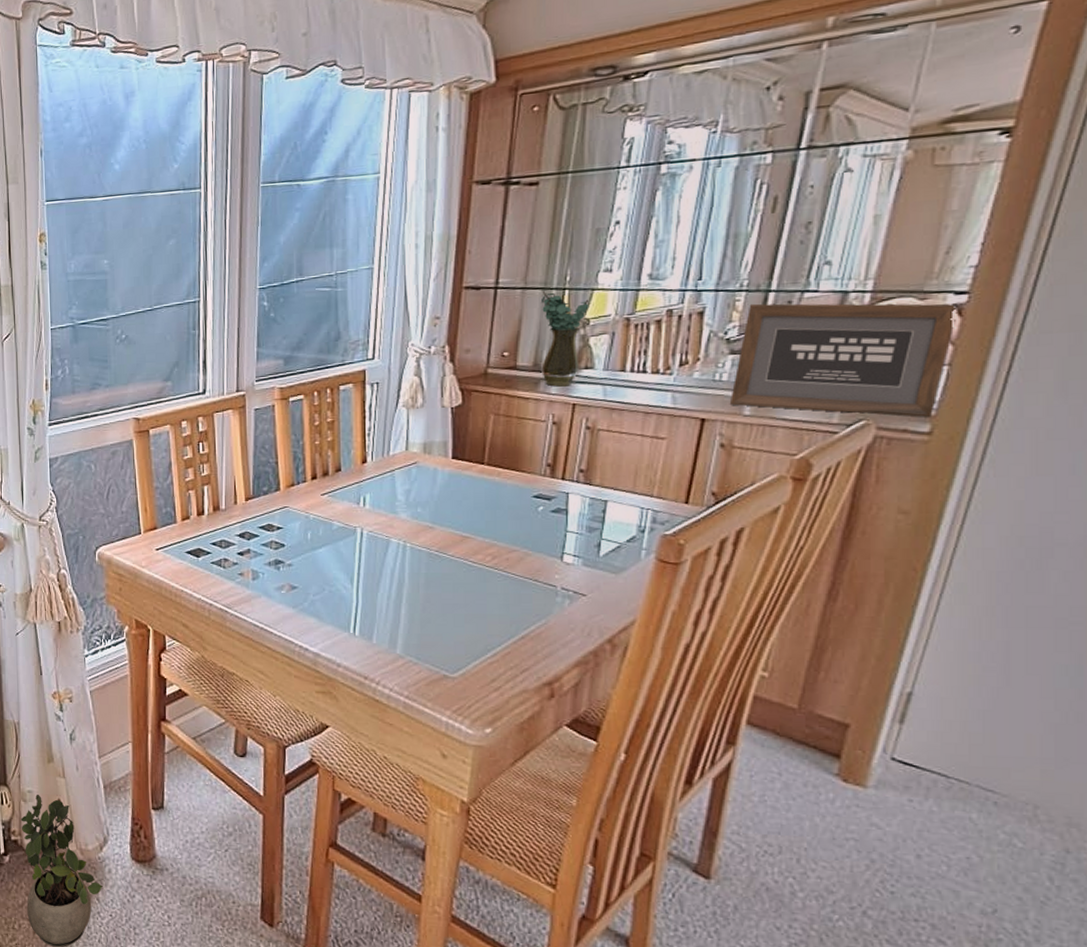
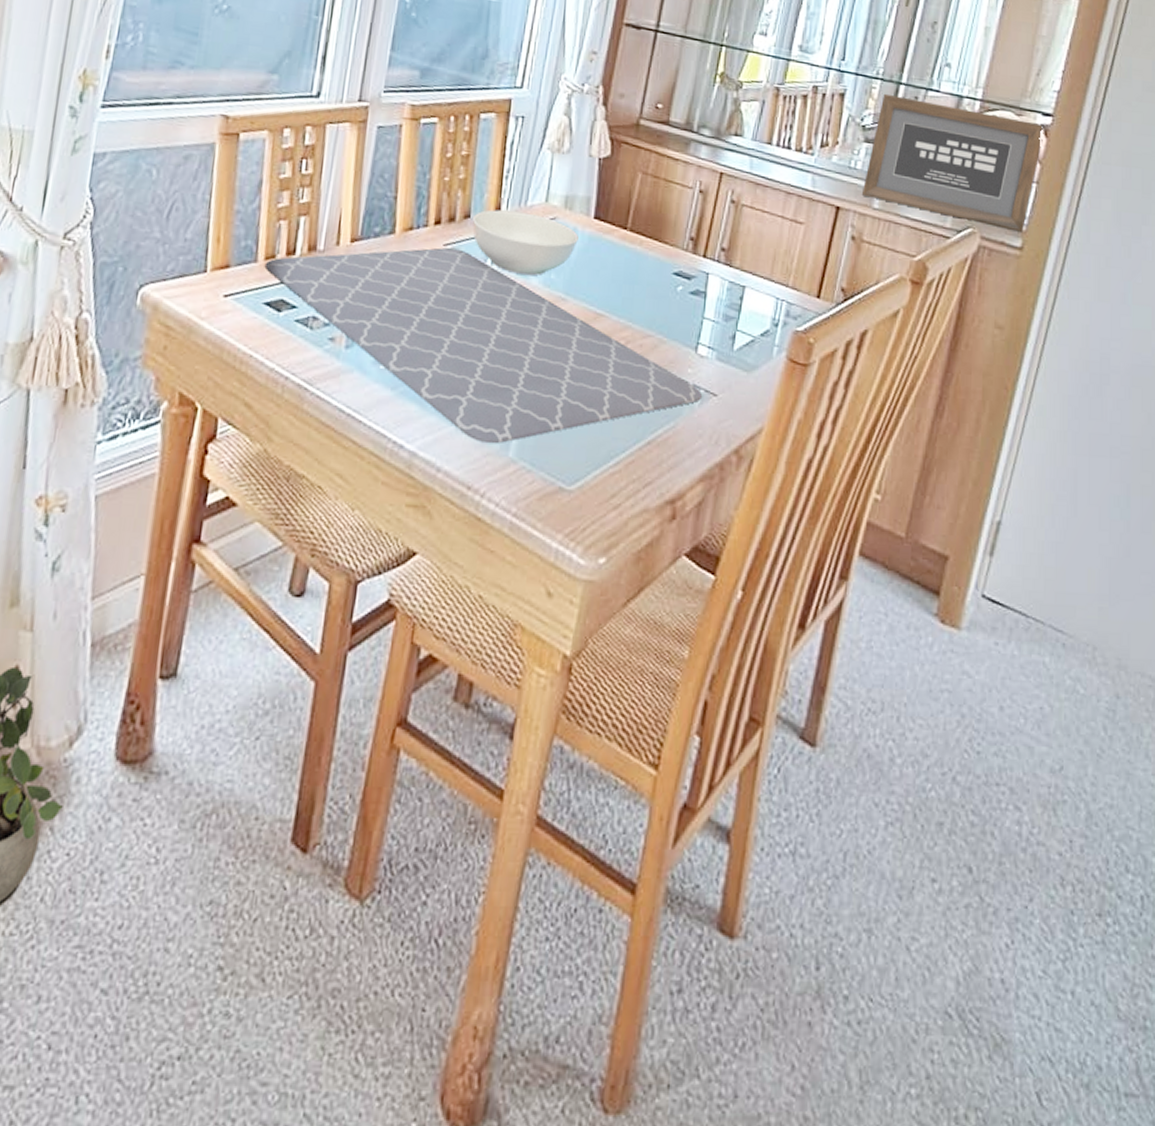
placemat: none [182,497,570,644] -> present [264,248,702,444]
bowl: none [342,461,439,512] -> present [472,209,579,276]
vase: present [540,290,590,387] -> none [693,42,744,152]

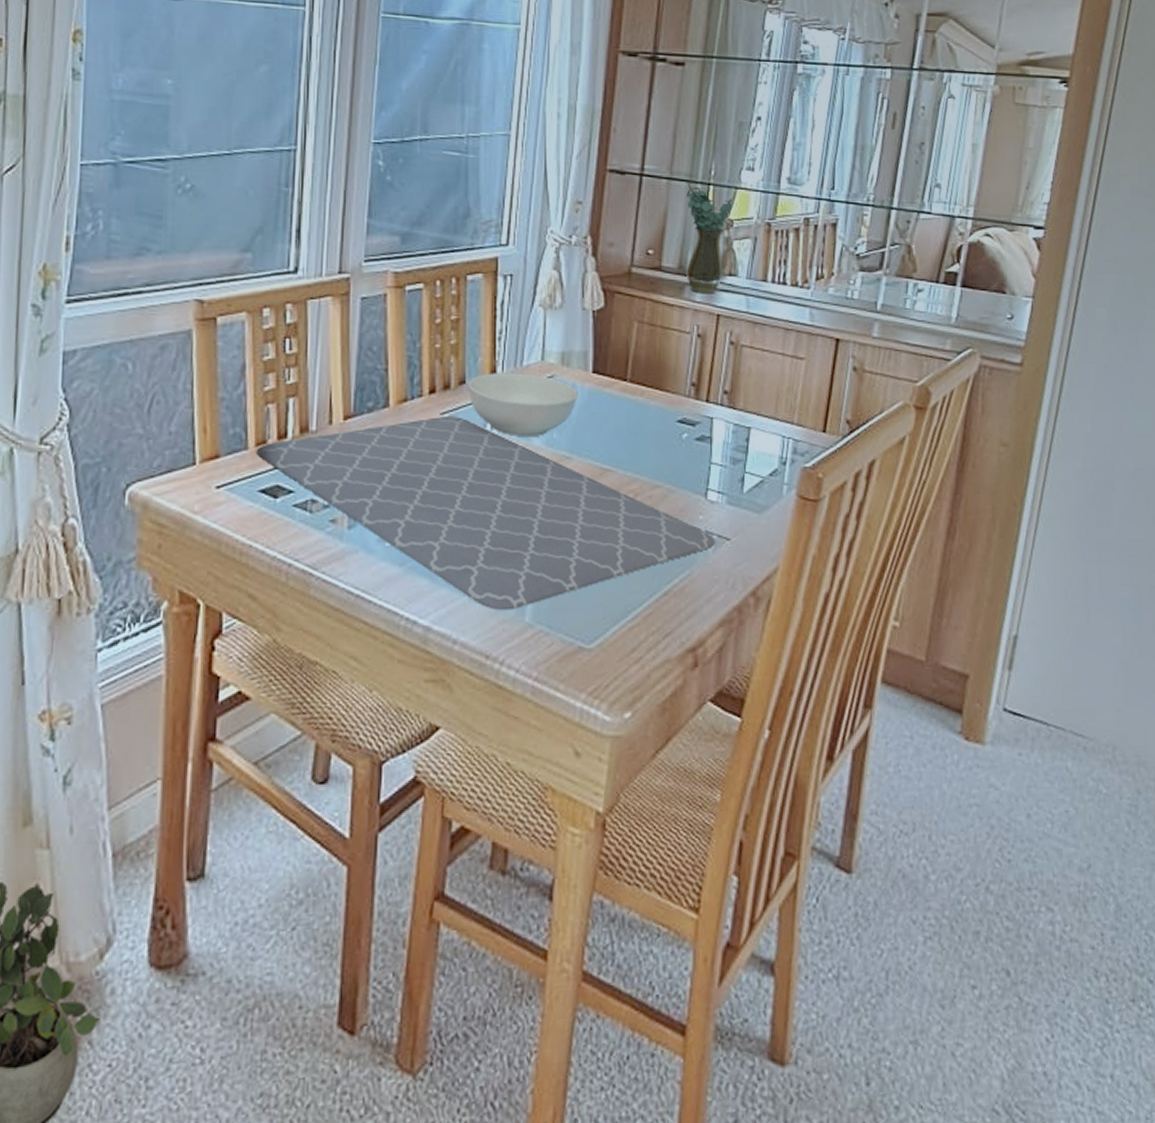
vase: none [693,42,744,152] -> present [686,183,733,294]
picture frame: present [863,93,1045,232] -> none [861,219,1038,348]

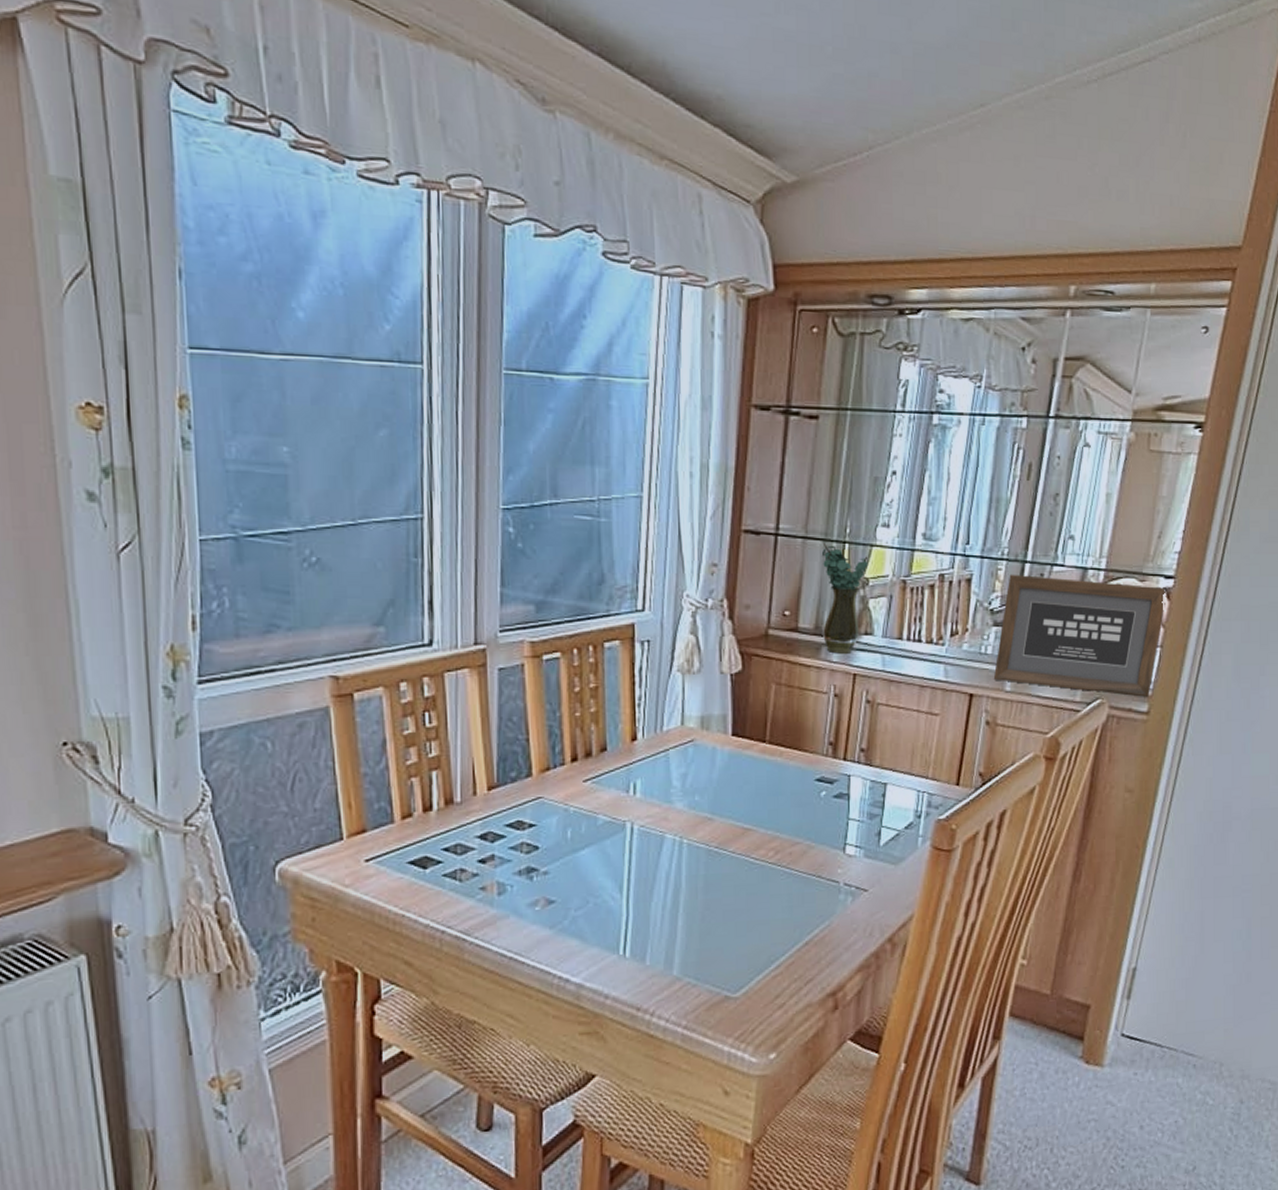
placemat: present [256,417,715,611] -> none [402,783,853,966]
bowl: present [467,373,578,438] -> none [609,738,718,801]
picture frame: none [861,219,1038,348] -> present [994,574,1168,697]

